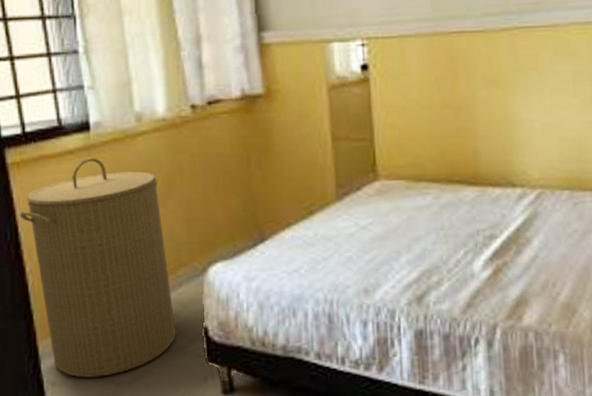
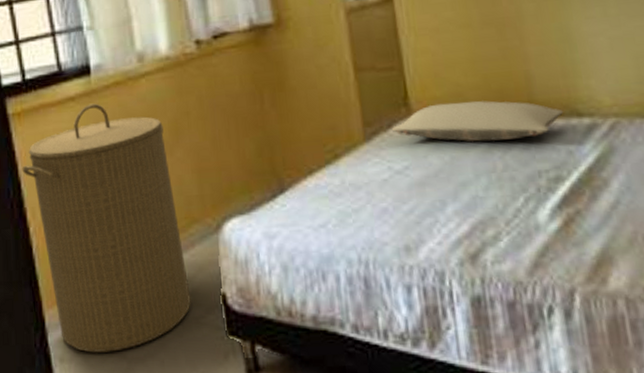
pillow: none [360,170,502,205] -> present [391,101,564,142]

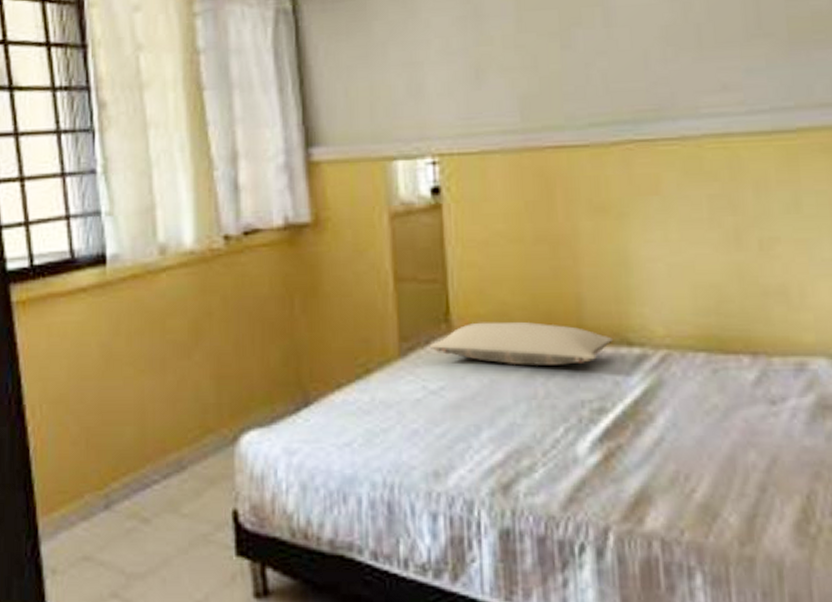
laundry hamper: present [22,103,191,353] -> none [23,296,199,566]

